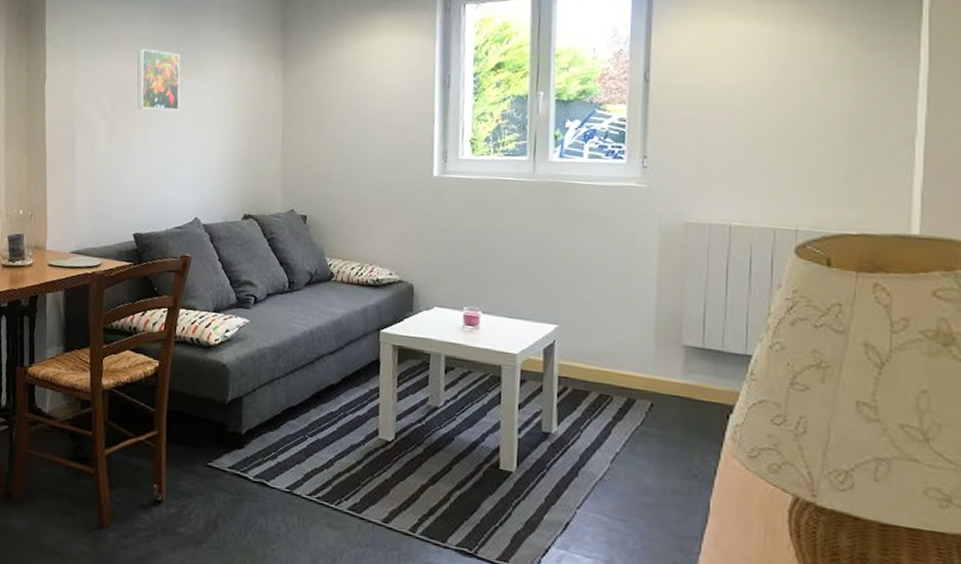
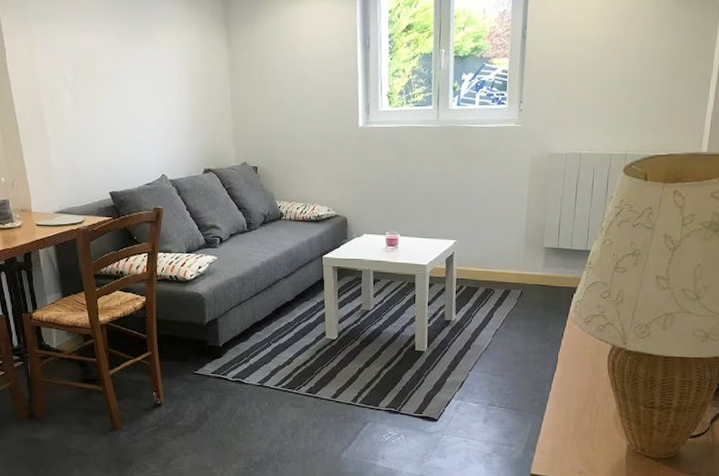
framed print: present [137,48,181,111] -> none [91,19,137,79]

